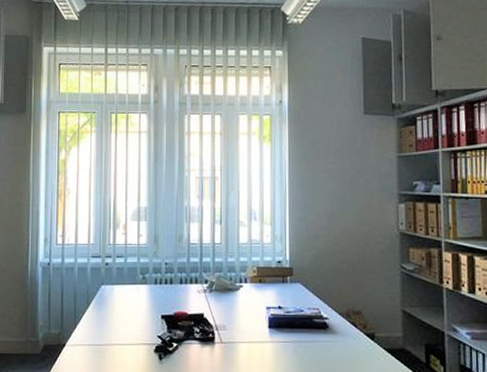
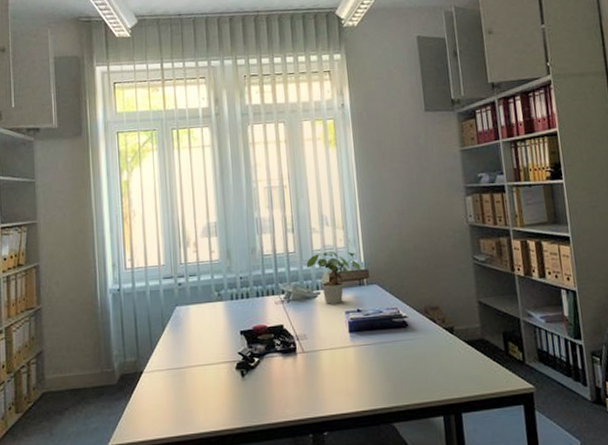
potted plant: none [231,245,286,298] -> present [306,250,361,304]

